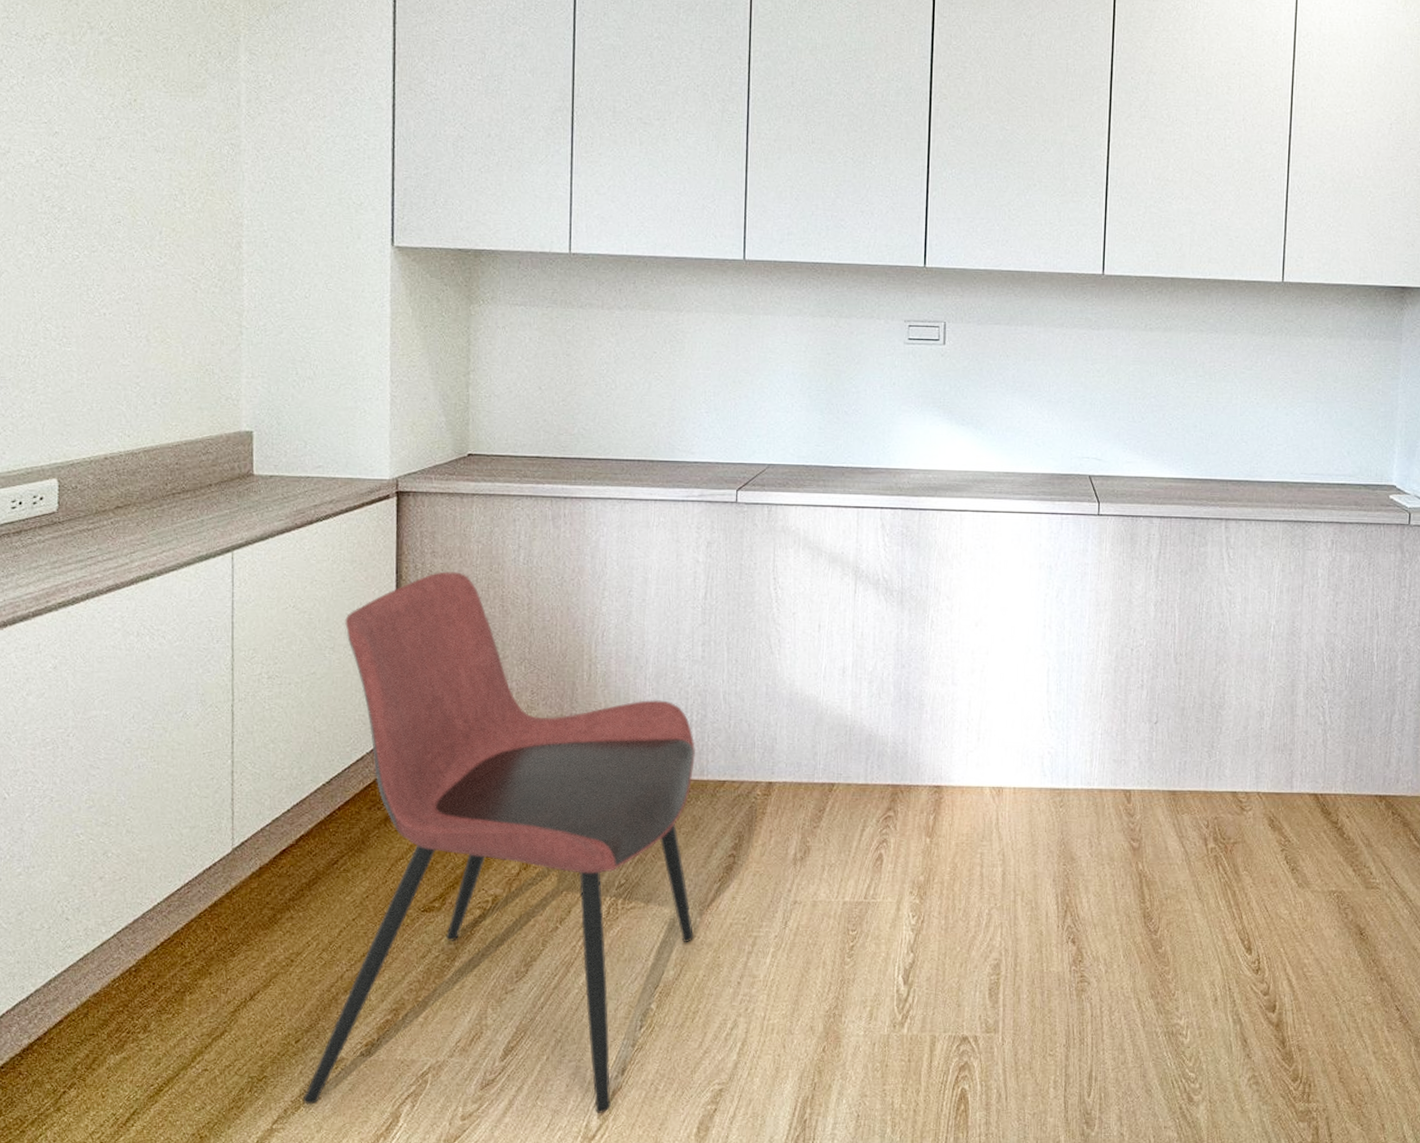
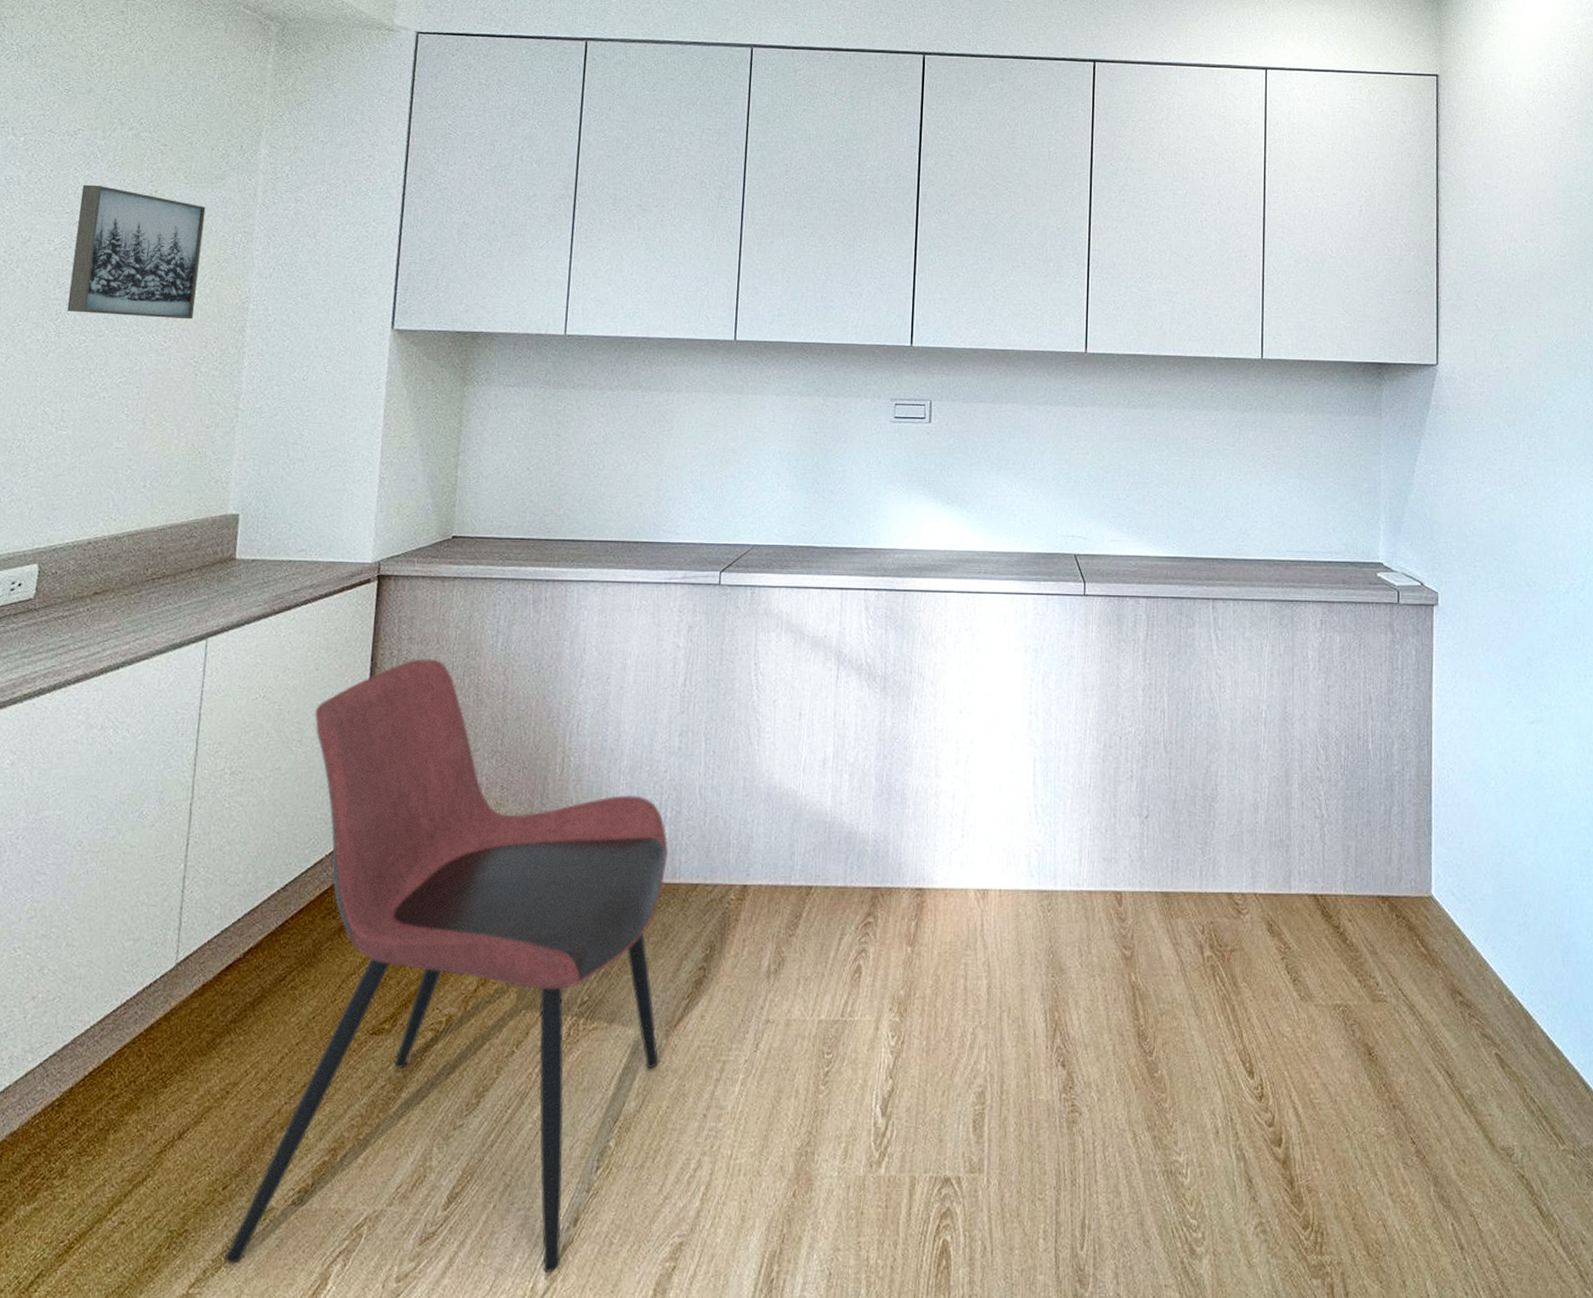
wall art: none [56,92,189,235] -> present [66,184,206,320]

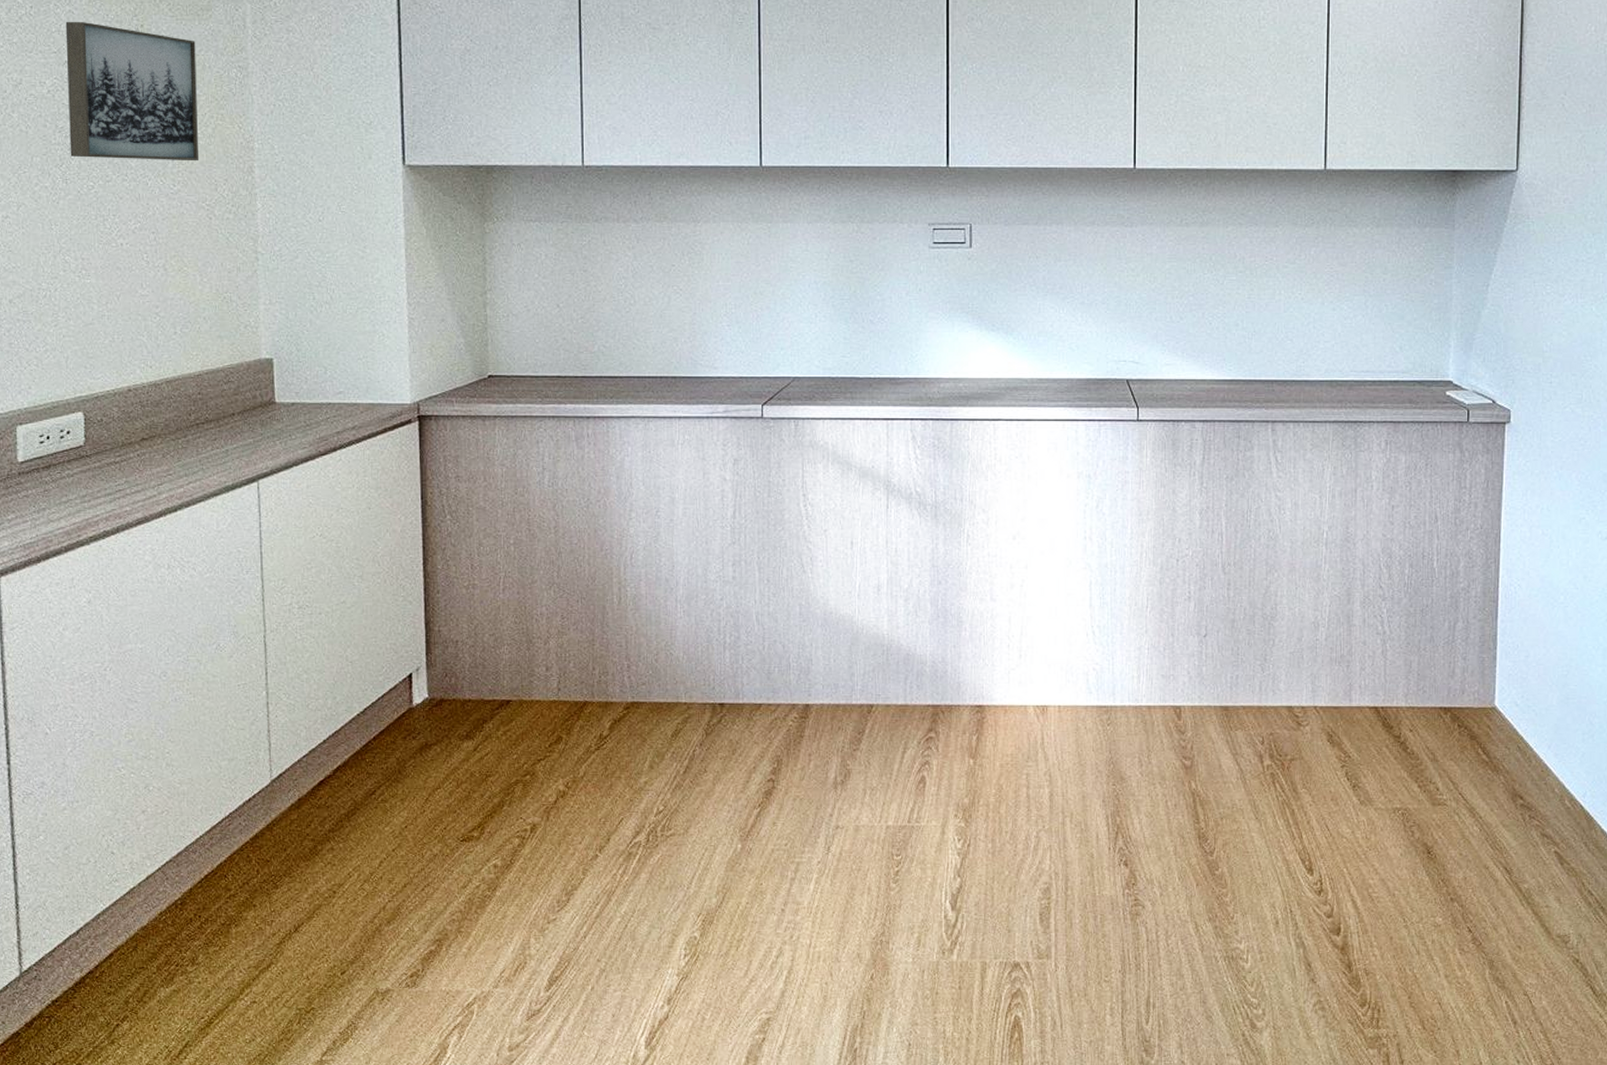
dining chair: present [224,658,669,1273] -> none [350,496,736,1043]

